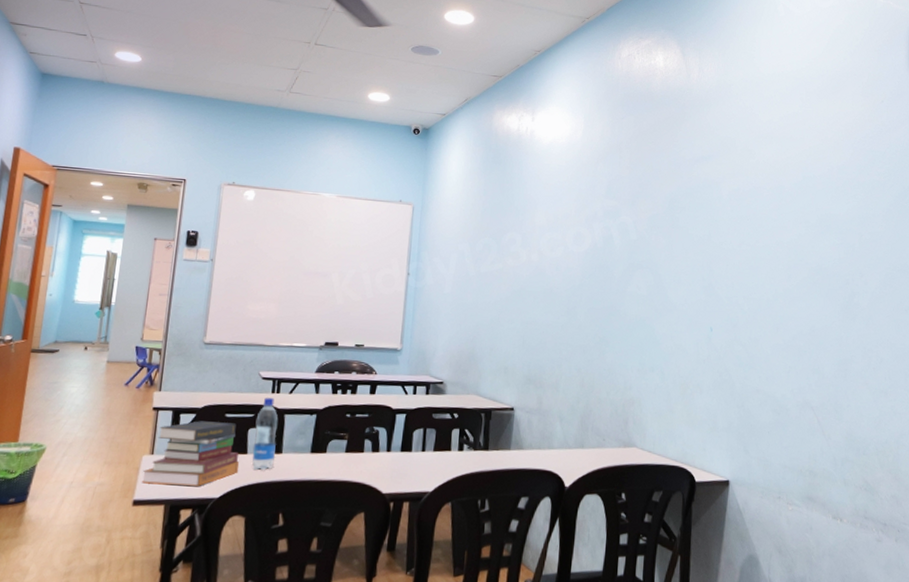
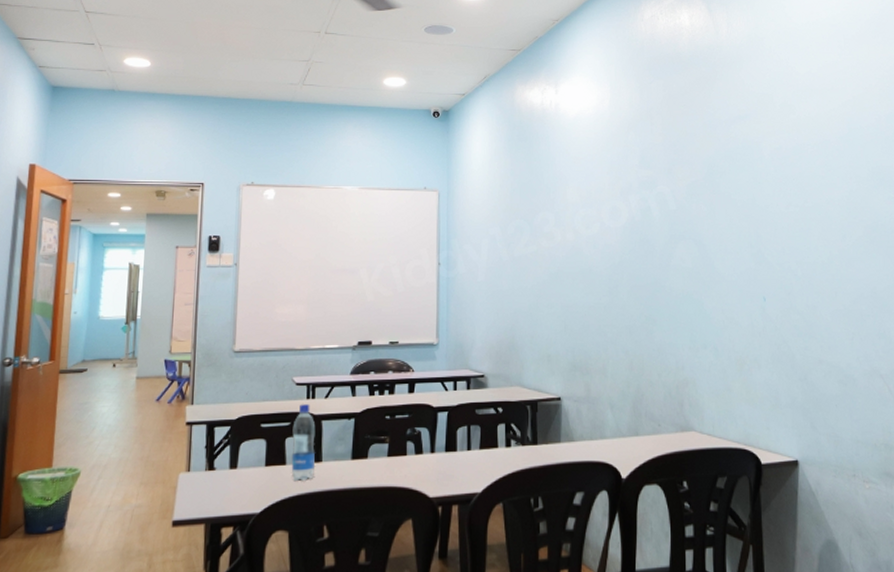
books: present [142,421,240,487] -> none [180,433,279,503]

